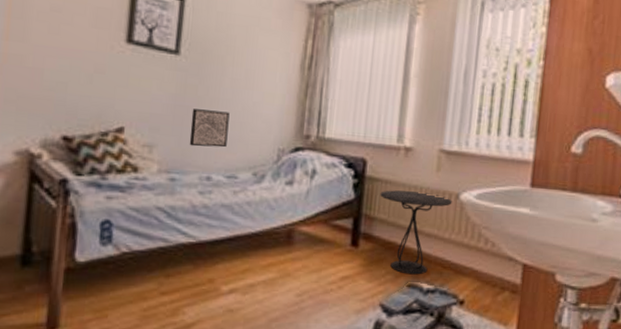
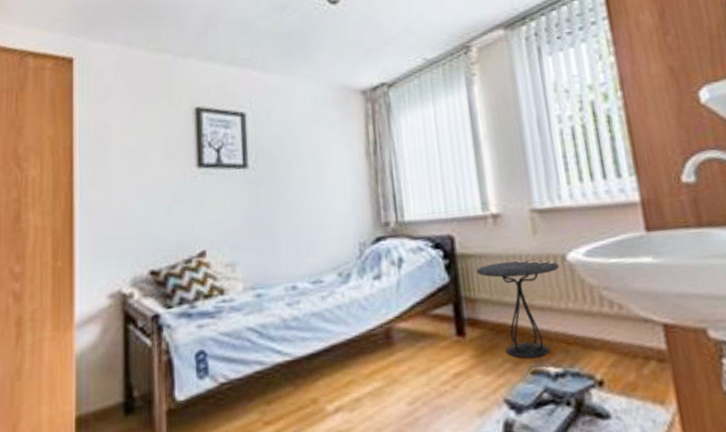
wall art: present [189,108,230,148] -> none [267,215,307,257]

